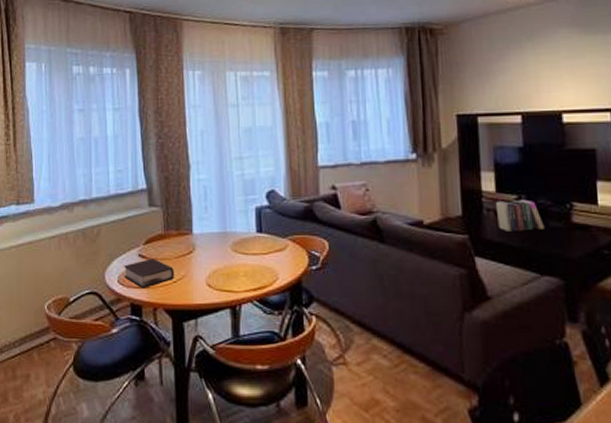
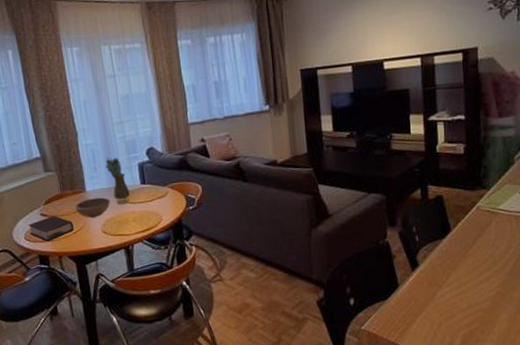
bowl: none [178,243,219,266] -> present [74,197,110,218]
vase: none [218,196,243,254] -> present [105,157,130,205]
books: present [495,199,545,231] -> none [333,135,371,162]

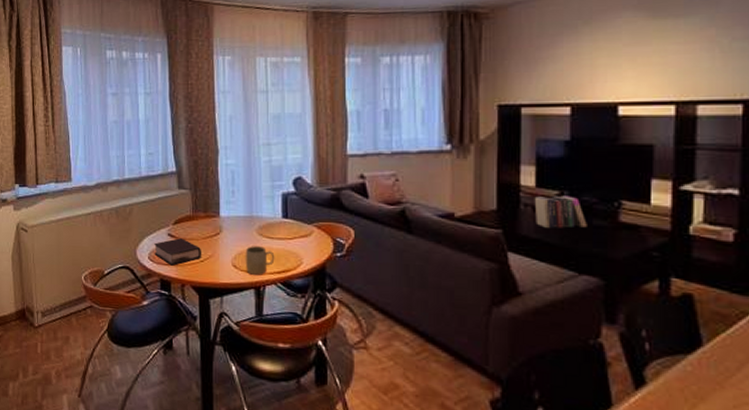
bowl: present [74,197,110,218] -> none [205,225,245,247]
vase: present [105,157,130,205] -> none [245,181,268,238]
mug: none [112,211,139,237] -> present [245,246,275,275]
books: none [333,135,371,162] -> present [534,195,587,229]

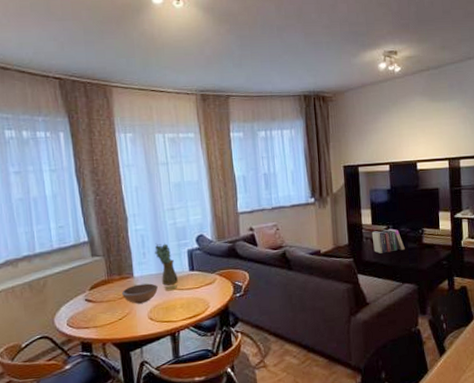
bible: present [154,238,202,266] -> none [72,301,120,328]
bowl: none [205,225,245,247] -> present [121,283,158,304]
vase: none [245,181,268,238] -> present [155,243,178,291]
mug: present [245,246,275,275] -> none [159,298,186,324]

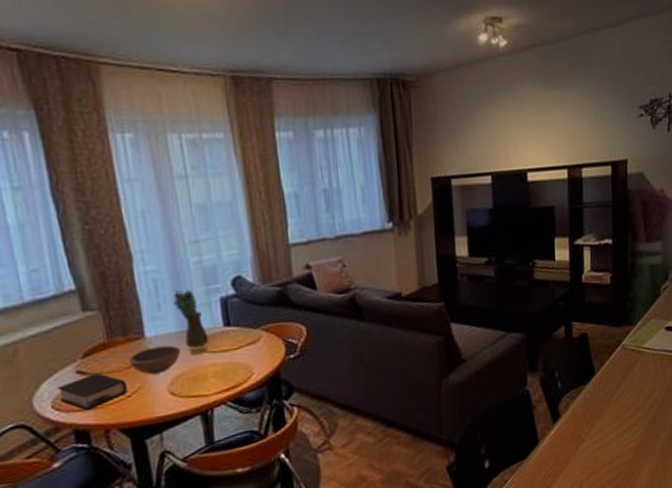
bible: none [72,301,120,328] -> present [58,373,128,411]
books: present [371,228,405,254] -> none [468,261,511,295]

